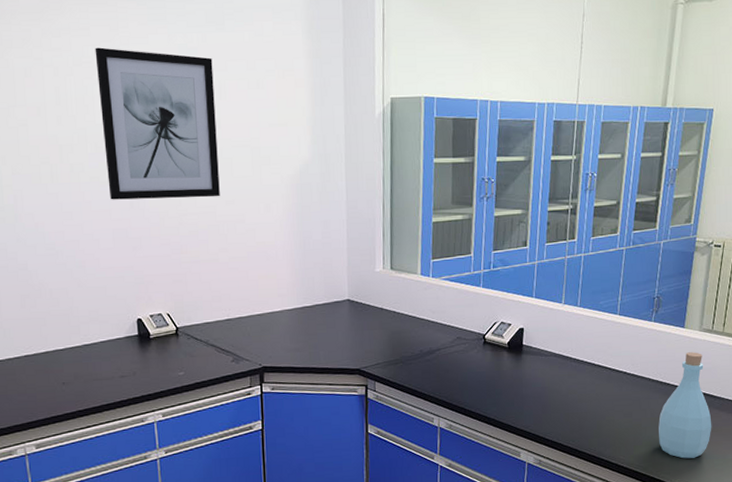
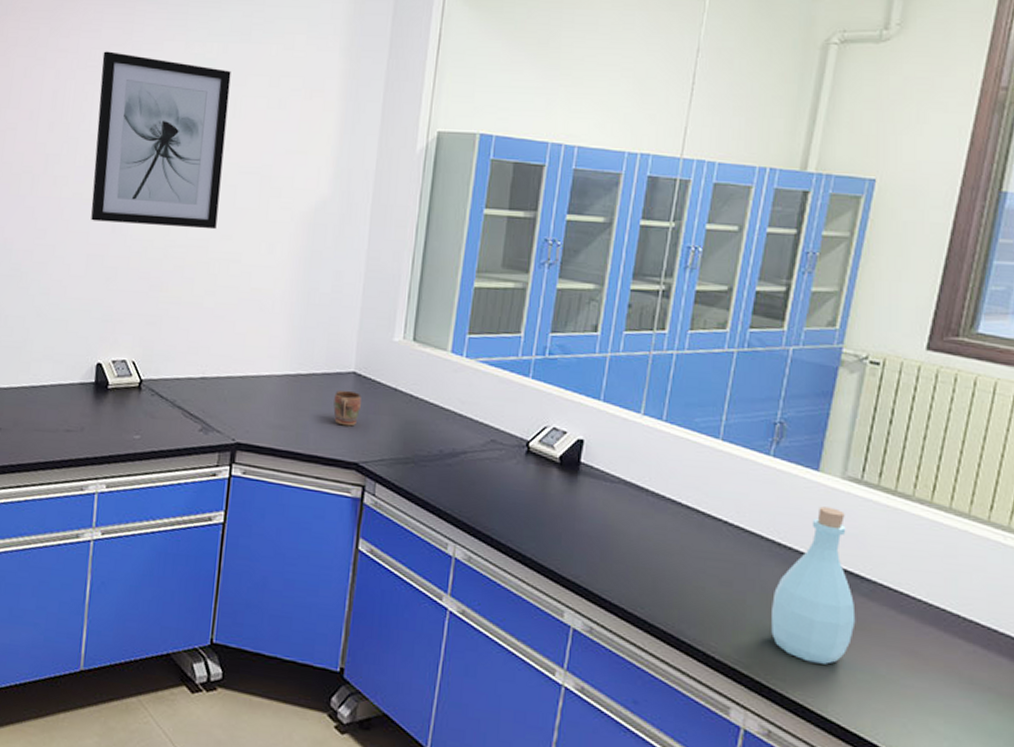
mug: none [335,314,357,342] -> present [333,390,361,426]

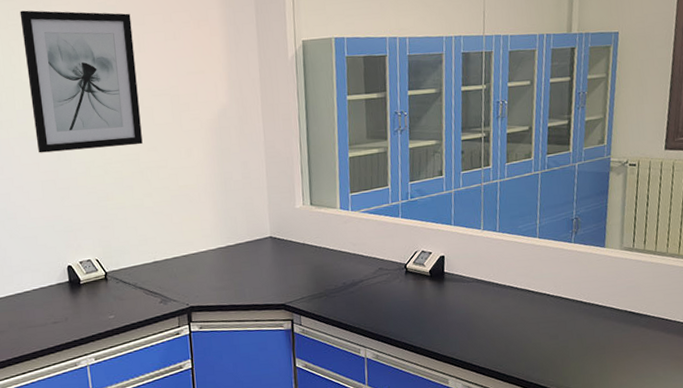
mug: present [333,390,361,426] -> none [258,251,280,278]
bottle: present [771,506,856,665] -> none [585,271,640,379]

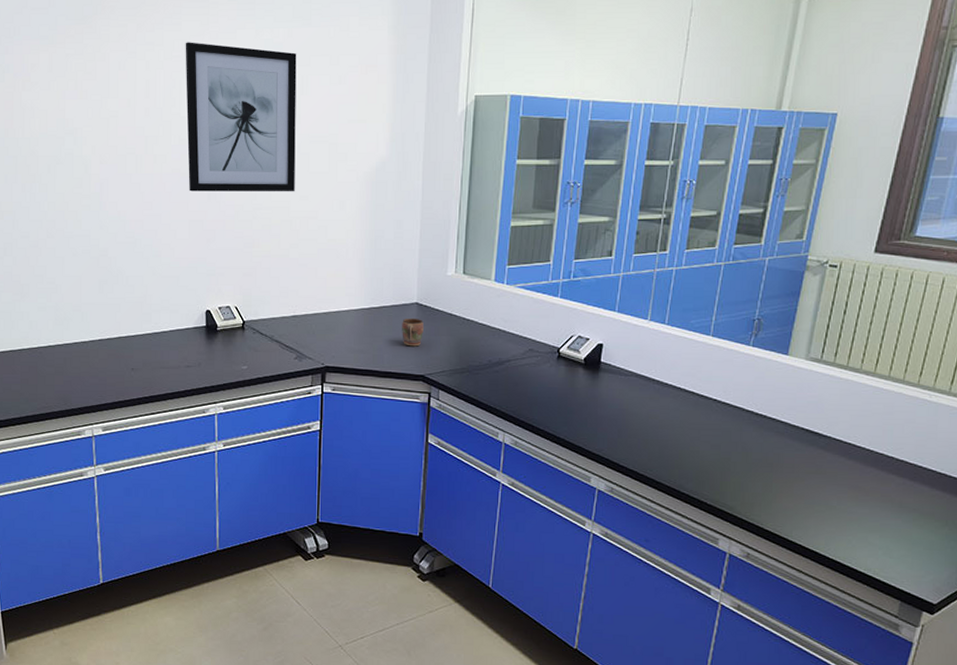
mug: none [258,251,280,278] -> present [402,318,424,347]

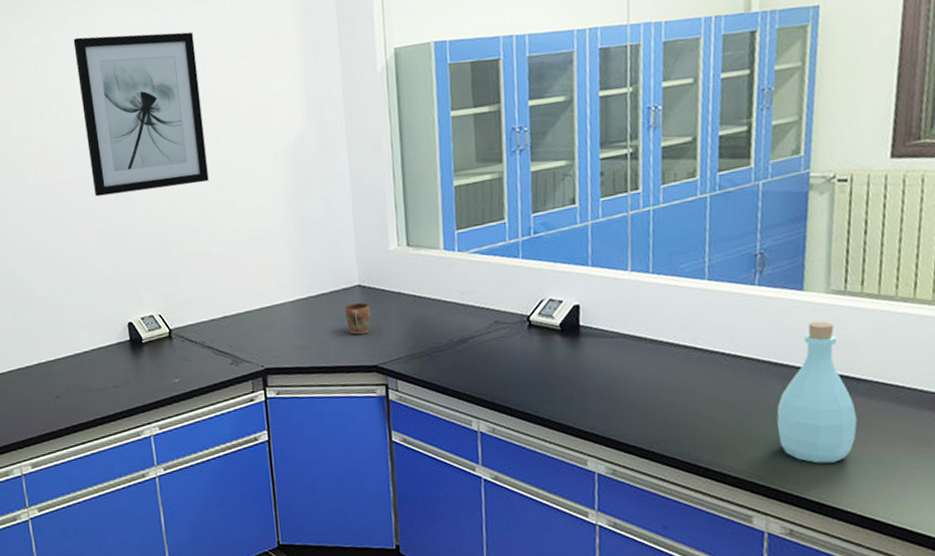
bottle: none [750,382,815,501] -> present [776,321,858,464]

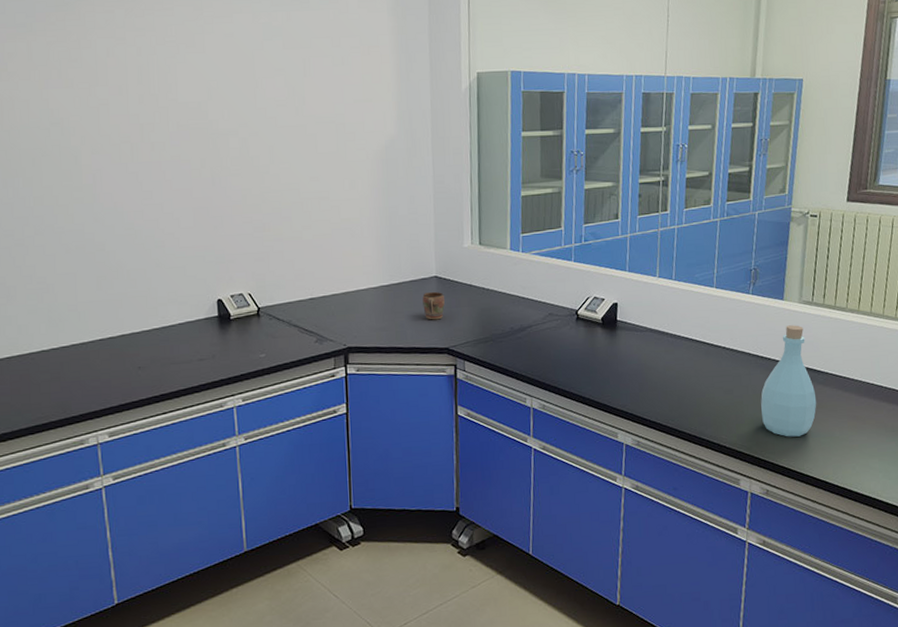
wall art: present [73,31,209,197] -> none [178,27,304,178]

